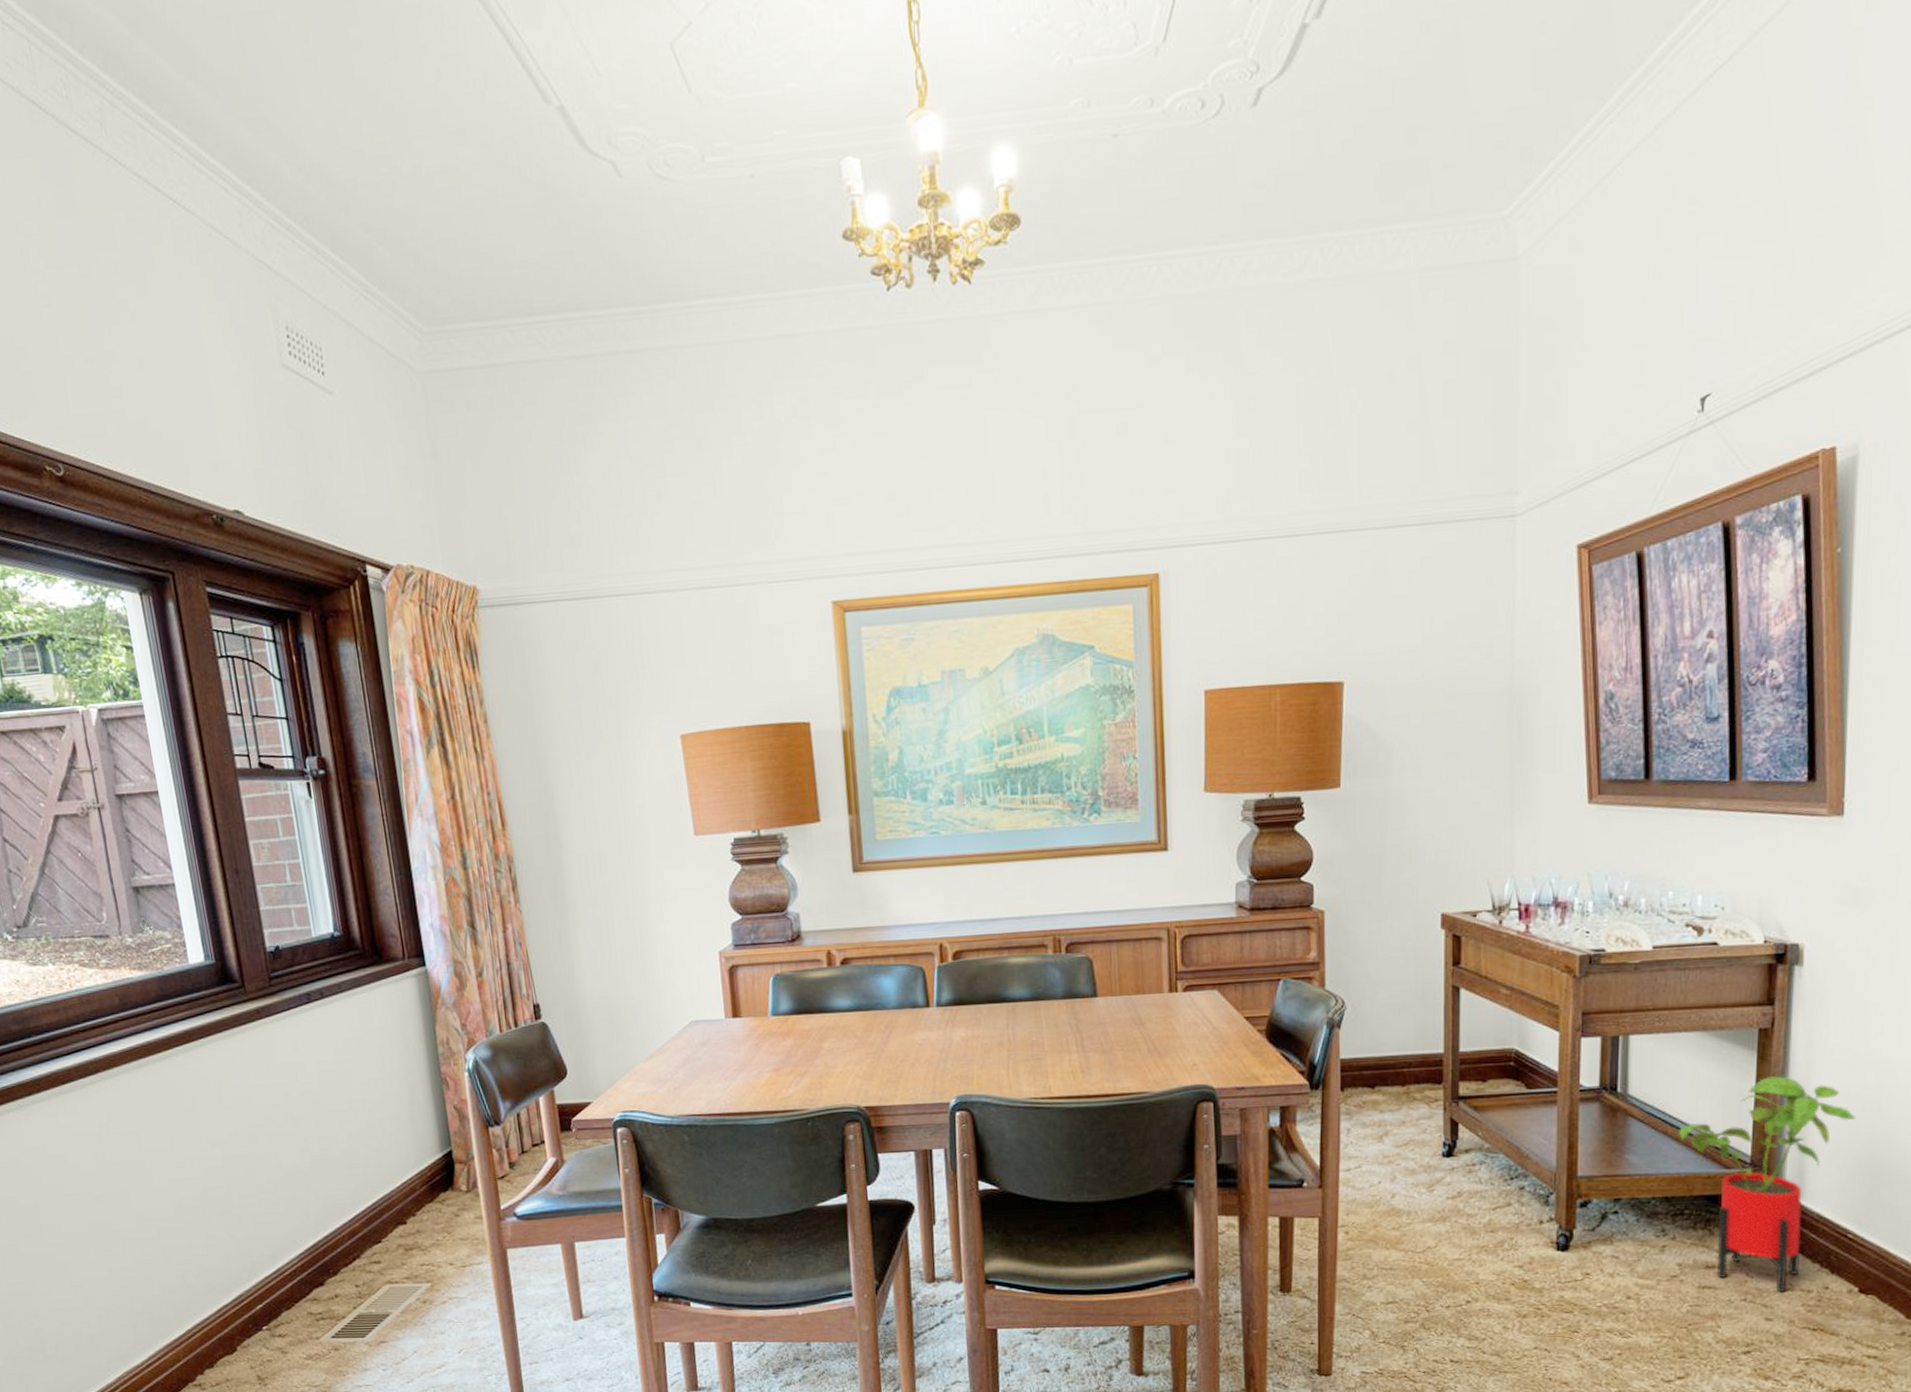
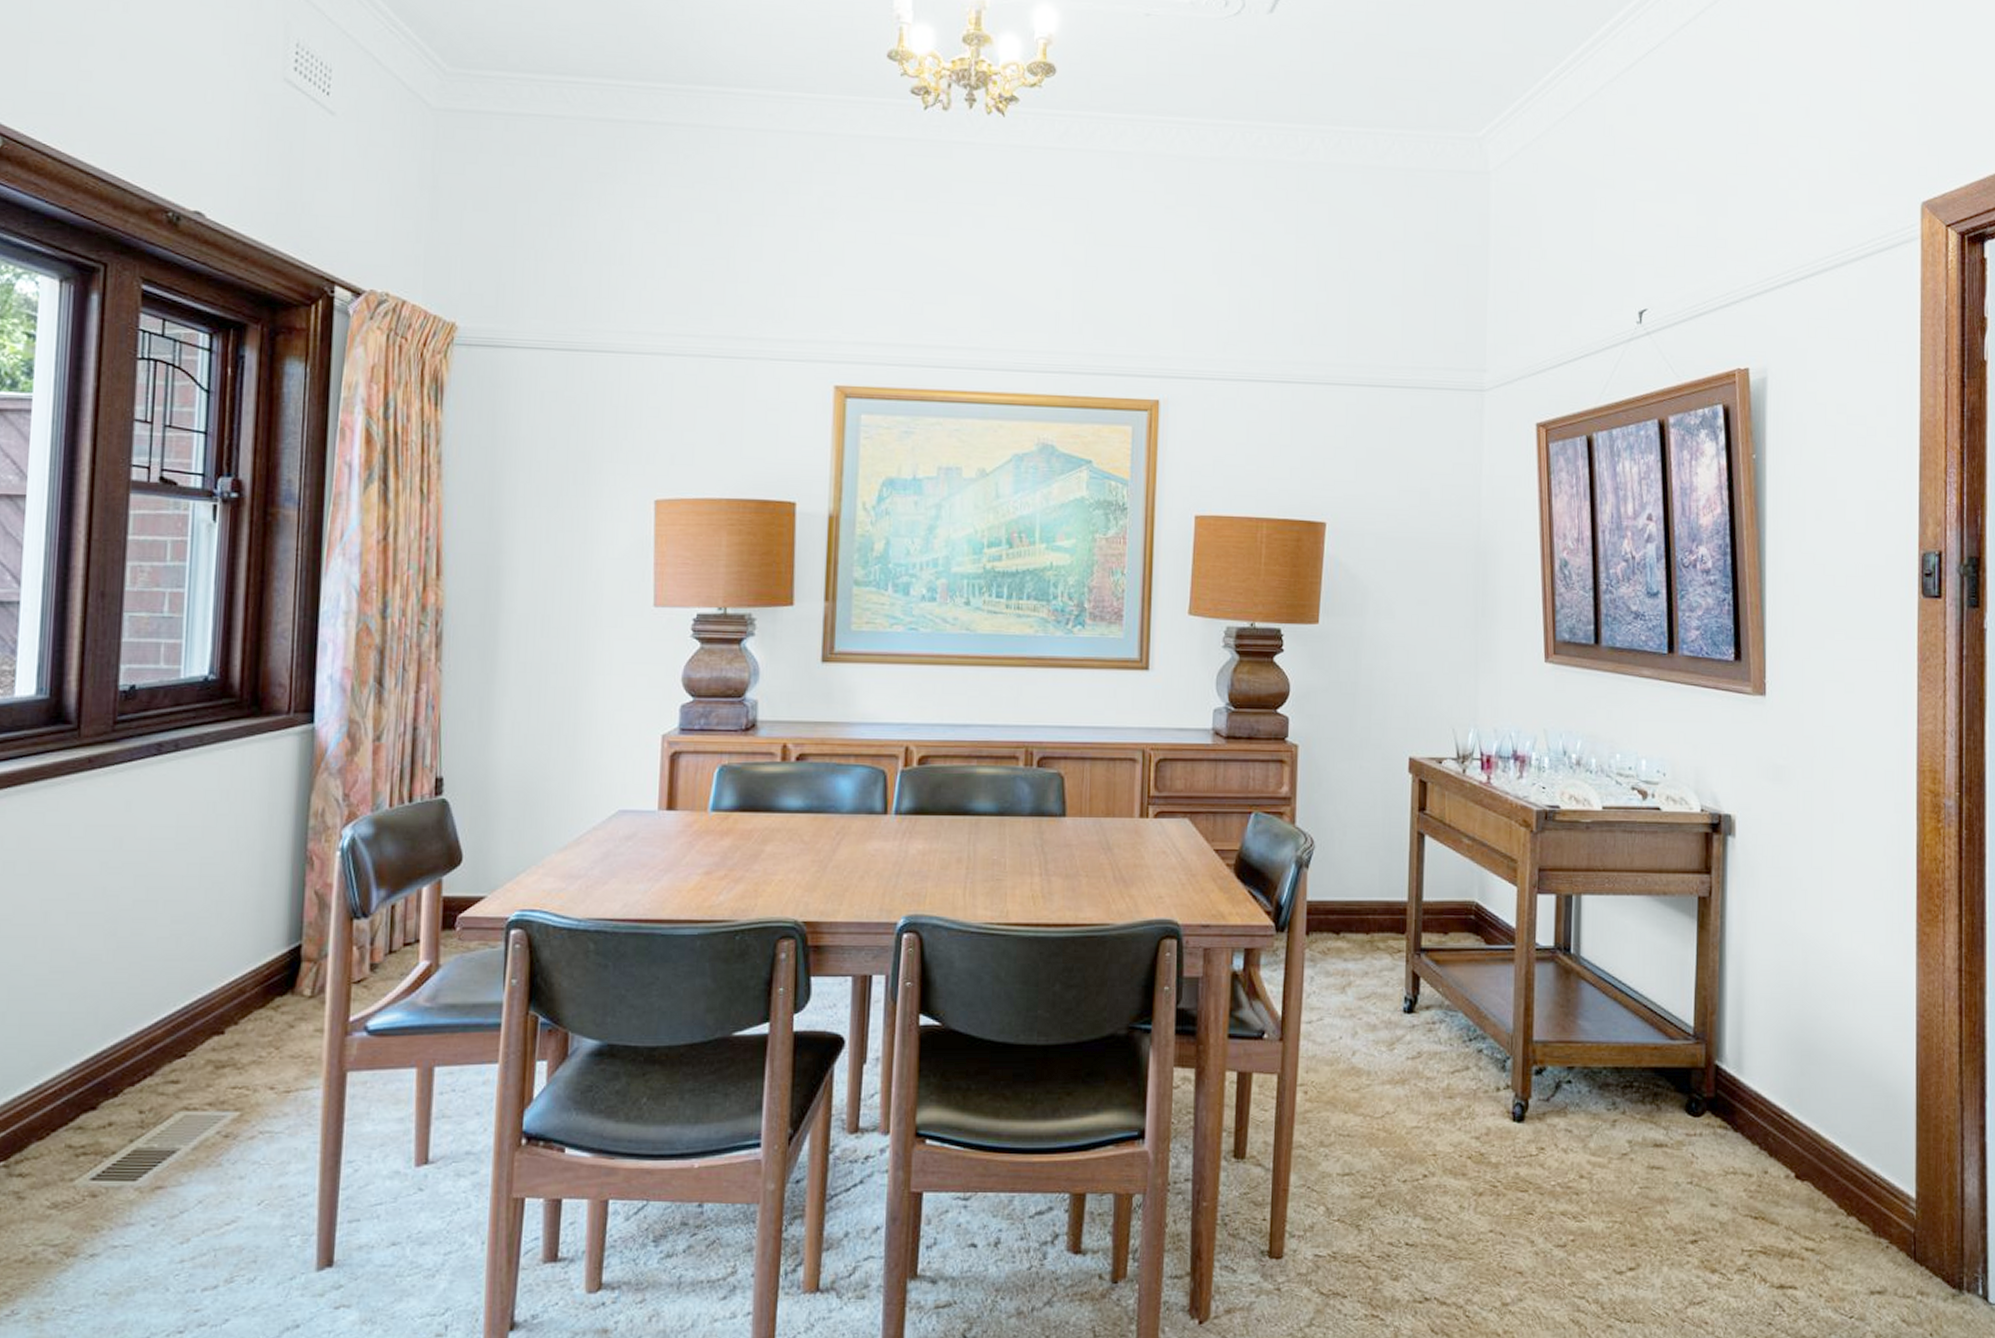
house plant: present [1679,1076,1855,1292] -> none [1628,946,1786,1175]

